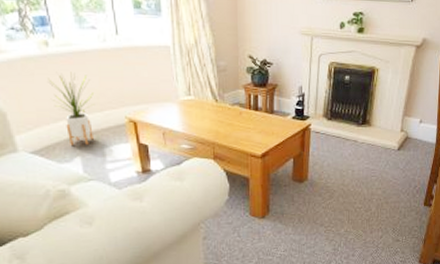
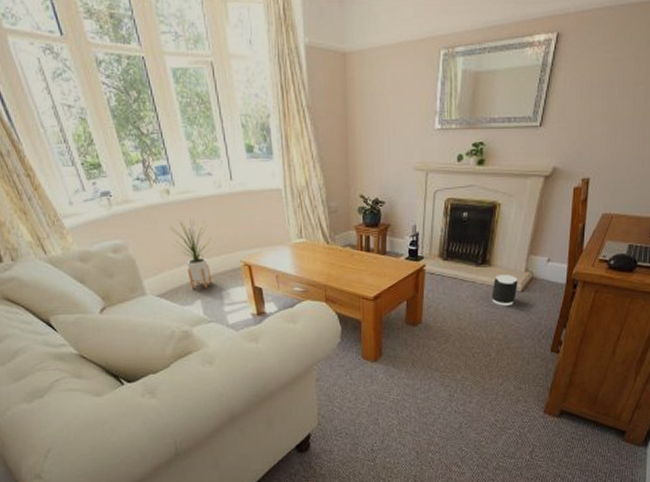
speaker: none [371,134,395,163] -> present [492,275,518,306]

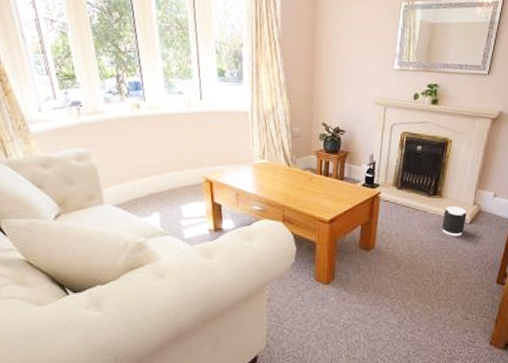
house plant: present [170,218,212,289] -> none [136,132,175,201]

